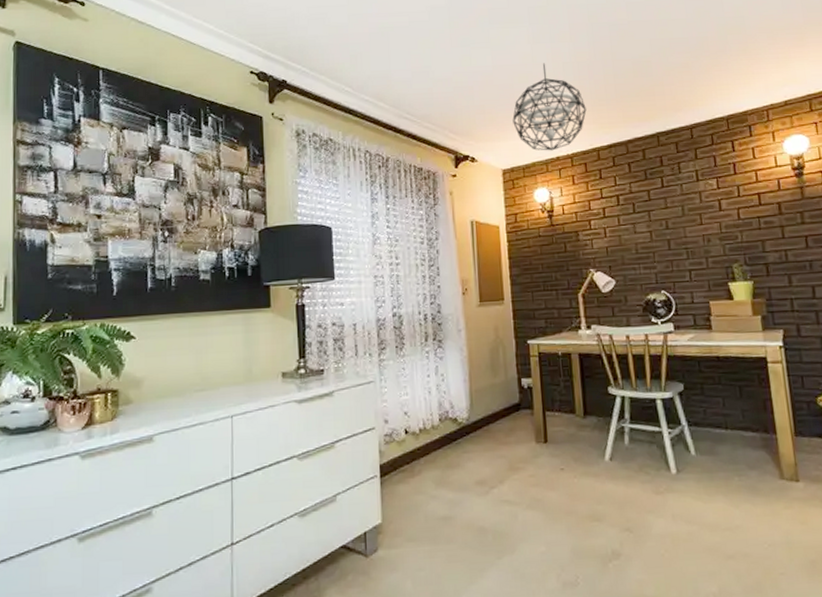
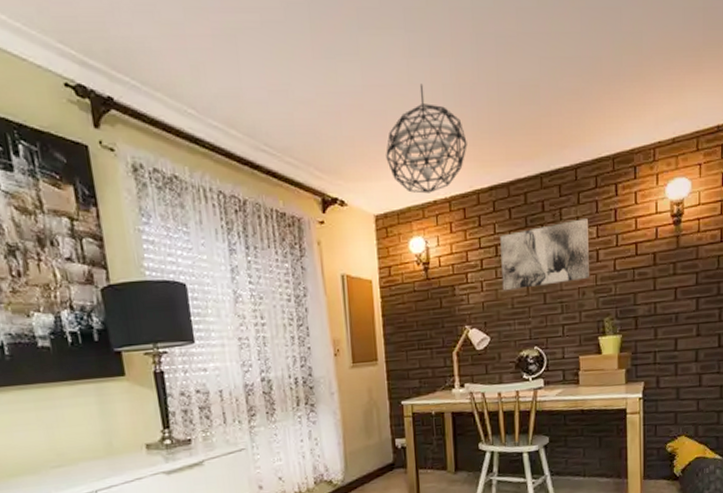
wall art: none [621,172,713,237] -> present [500,219,589,291]

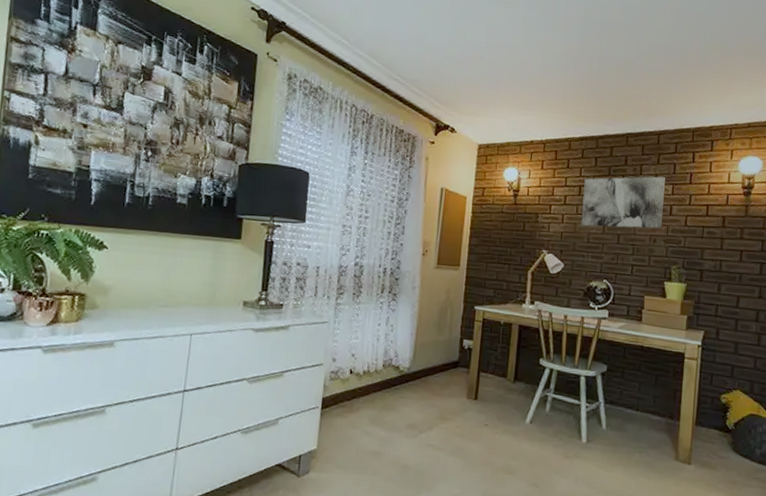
pendant light: present [386,83,467,194] -> none [496,48,567,134]

